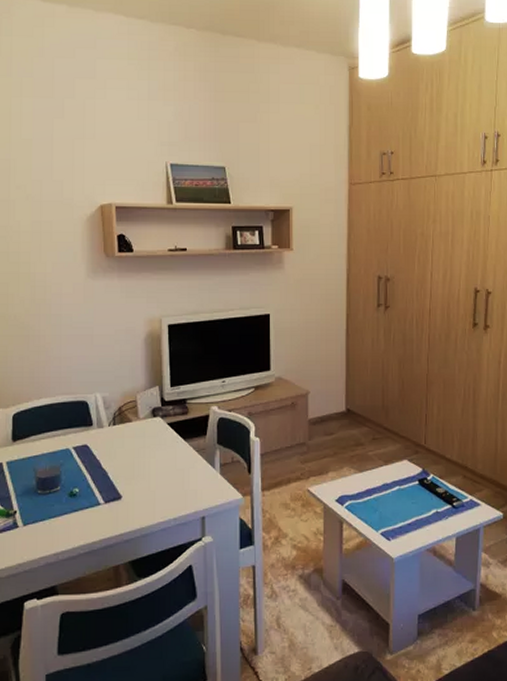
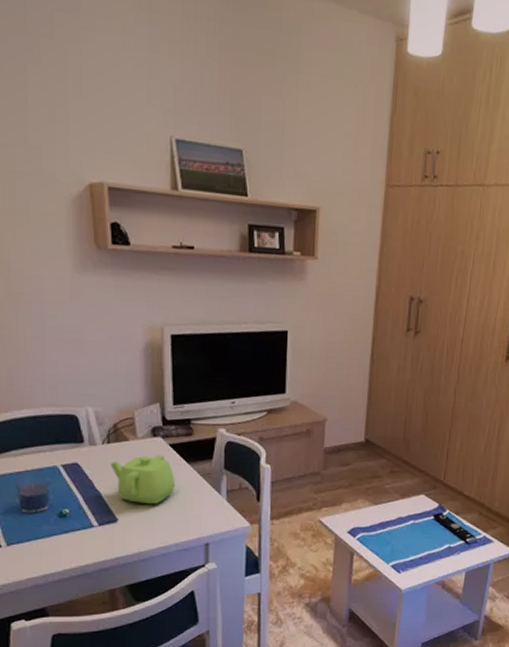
teapot: none [115,434,173,481] -> present [110,455,175,505]

